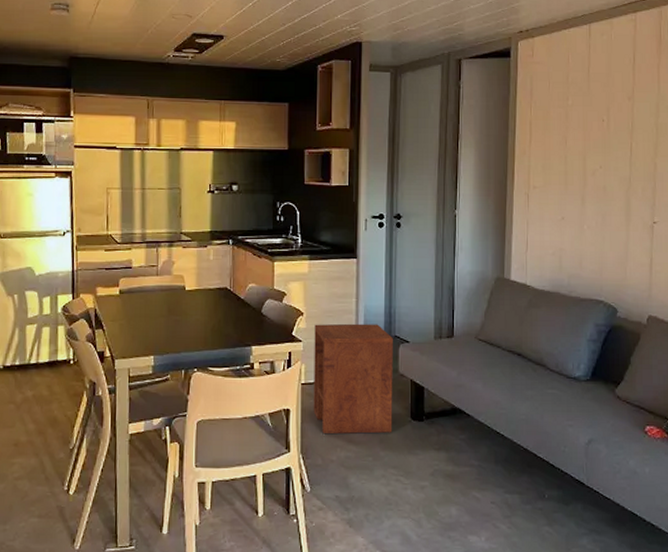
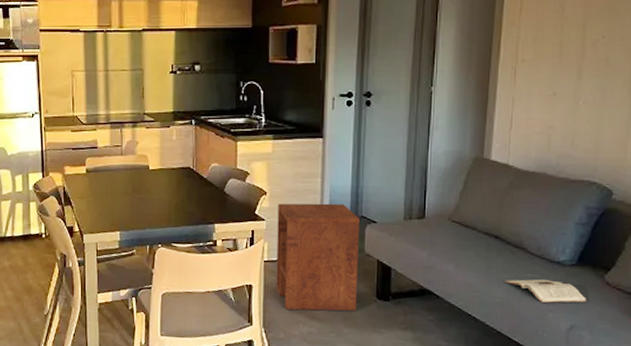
magazine: none [528,395,601,418] -> present [505,279,587,303]

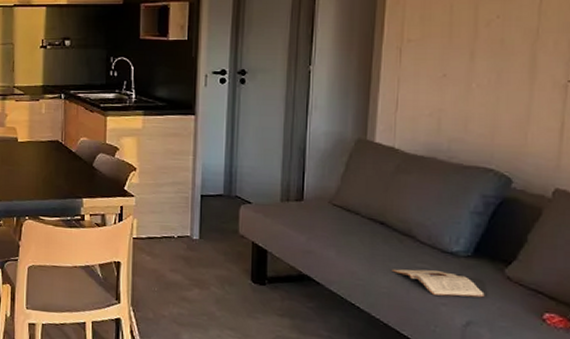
side table: present [276,203,360,311] -> none [145,180,233,294]

